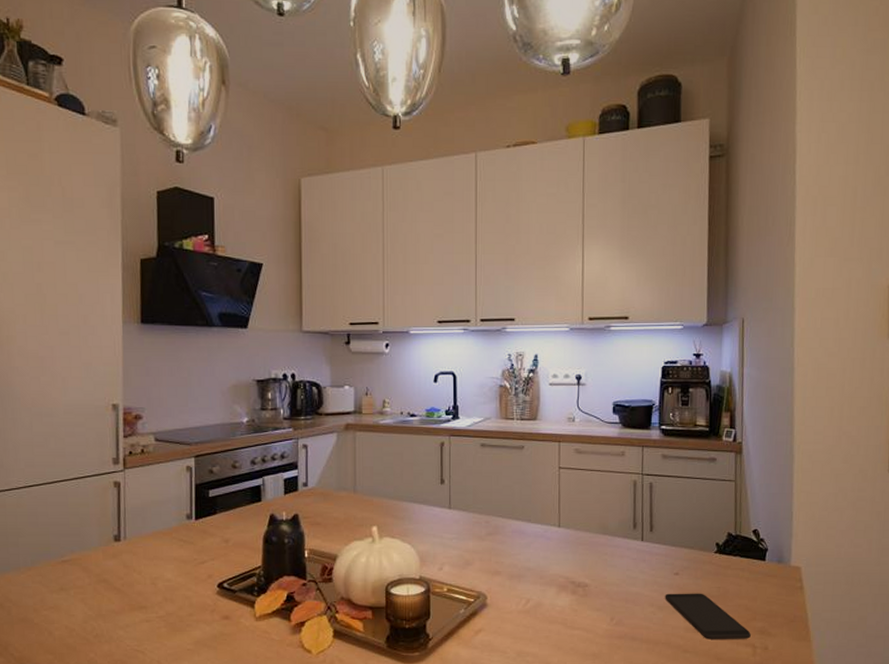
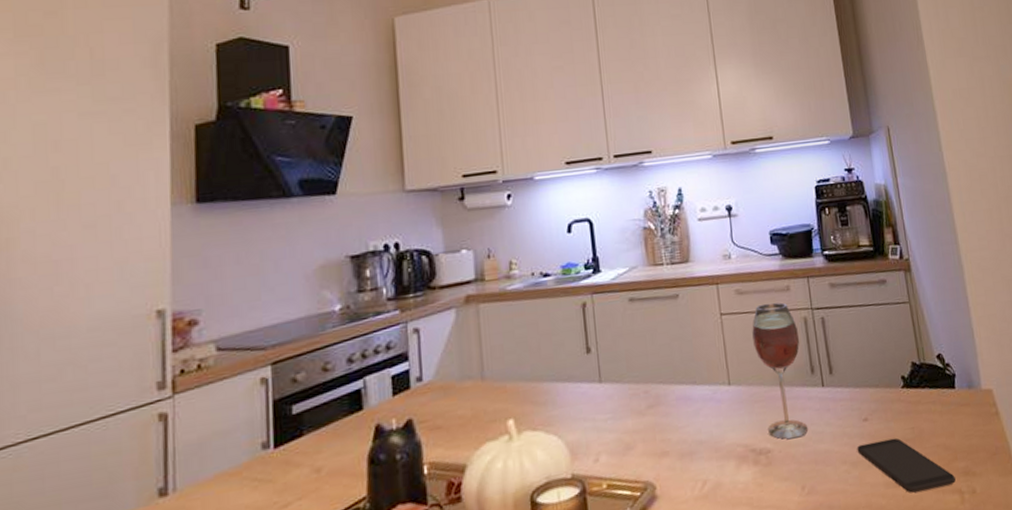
wineglass: none [585,464,627,579] -> present [752,302,809,439]

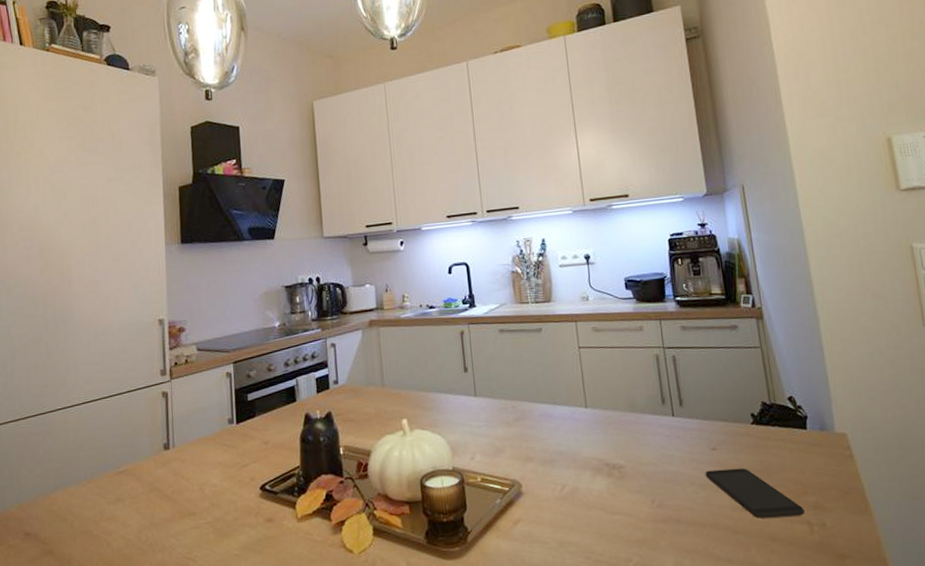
wineglass: present [752,302,809,439] -> none [607,340,659,459]

